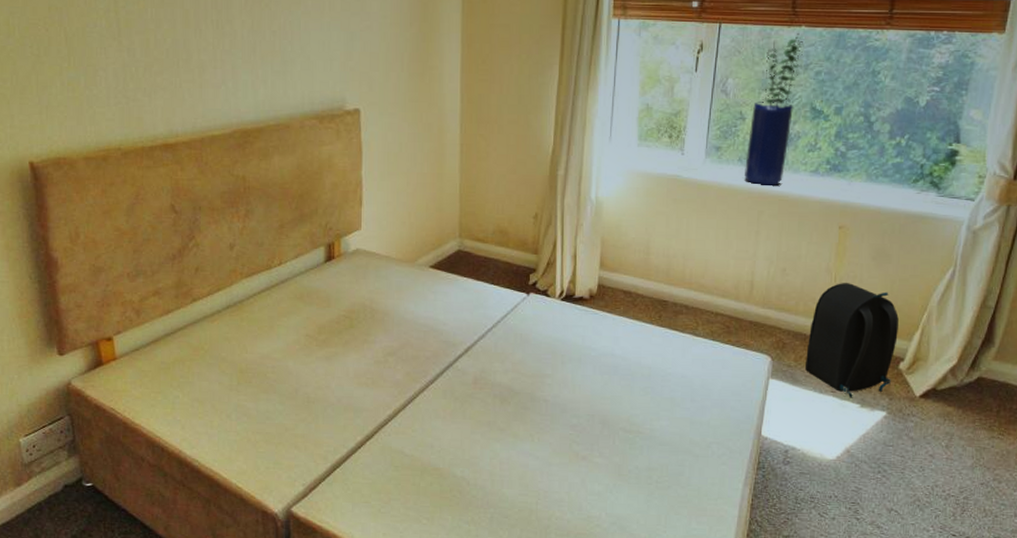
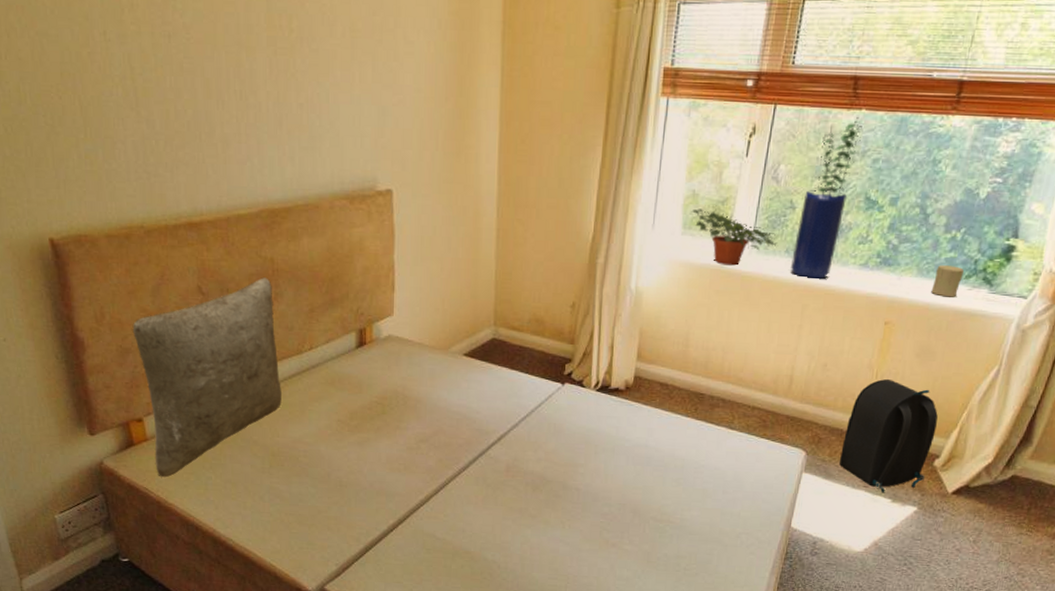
pillow: none [106,195,251,397] -> present [132,277,281,478]
potted plant: none [646,121,730,175] -> present [691,208,777,266]
candle: none [881,170,912,201] -> present [931,265,965,298]

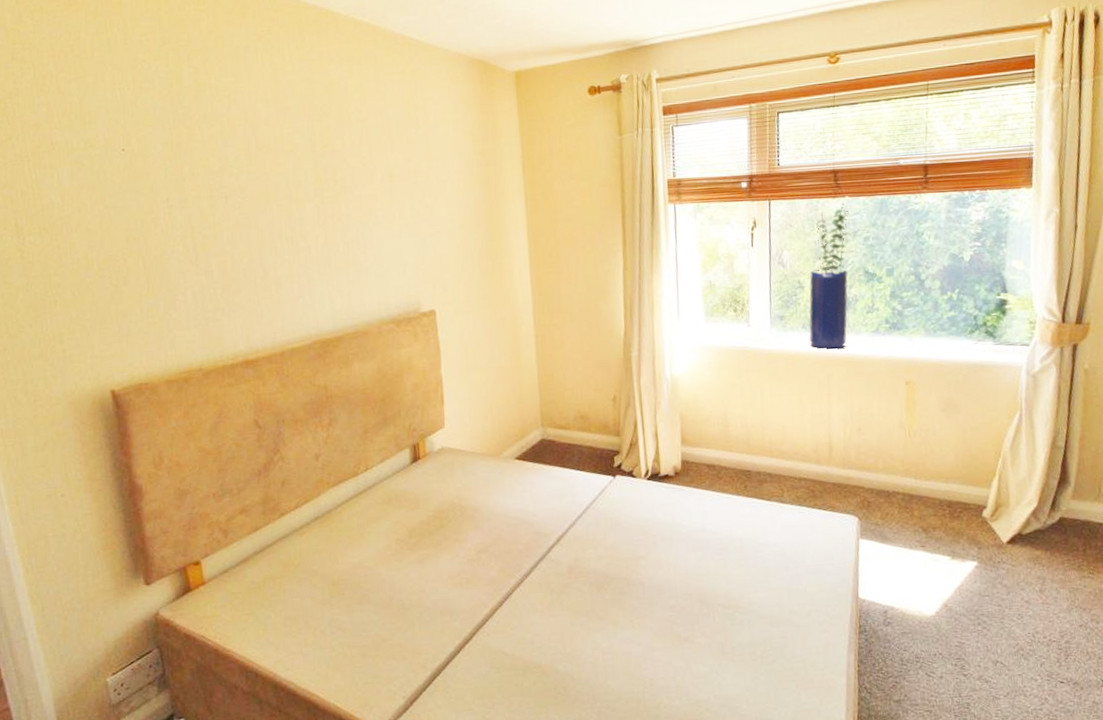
pillow: present [132,277,281,478] -> none [190,405,340,622]
potted plant: present [691,208,777,266] -> none [711,297,794,346]
backpack: present [839,379,938,493] -> none [891,436,978,551]
candle: present [931,265,965,298] -> none [941,323,967,353]

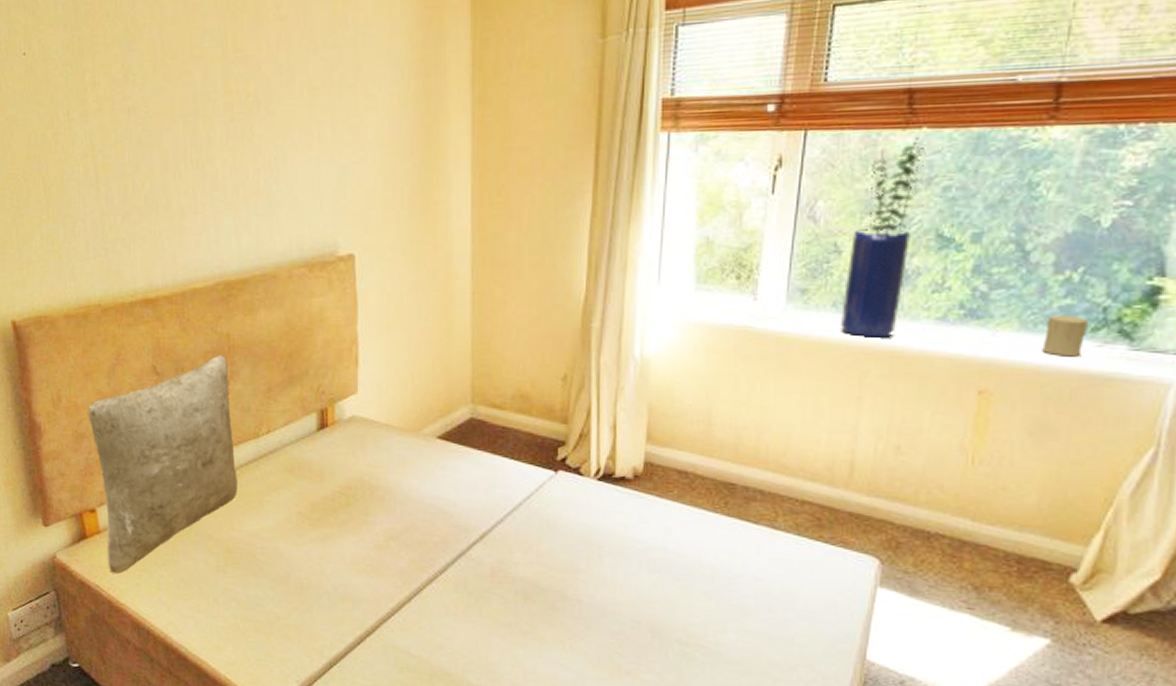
pillow: none [190,405,340,622] -> present [87,355,237,574]
candle: none [941,323,967,353] -> present [1042,316,1089,357]

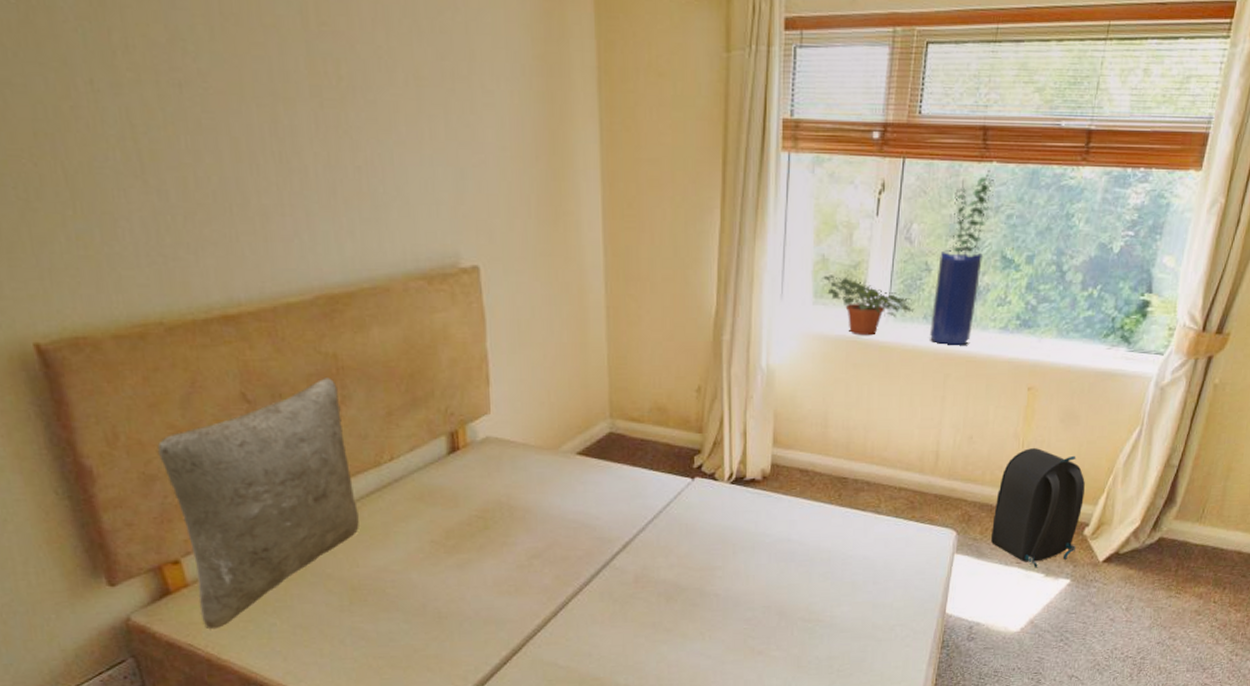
potted plant: none [705,258,821,325] -> present [822,275,915,336]
backpack: none [928,465,1069,619] -> present [990,448,1085,568]
candle: present [1042,316,1089,357] -> none [1072,325,1103,358]

